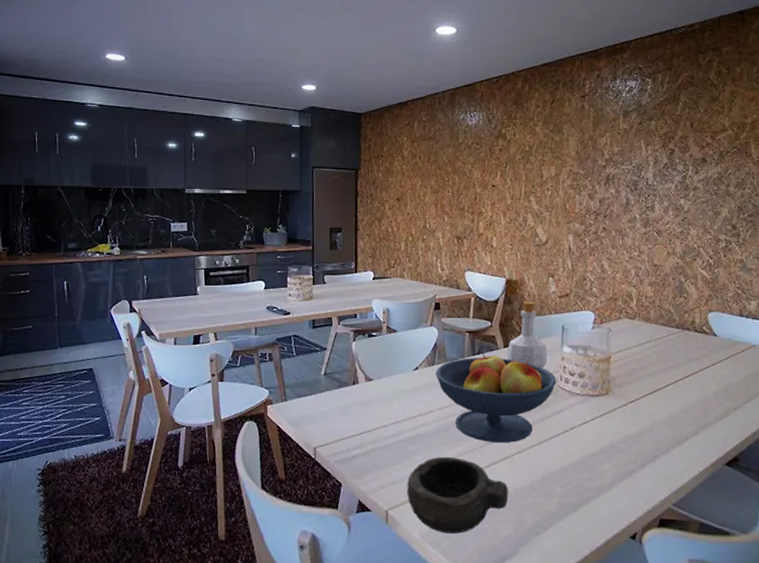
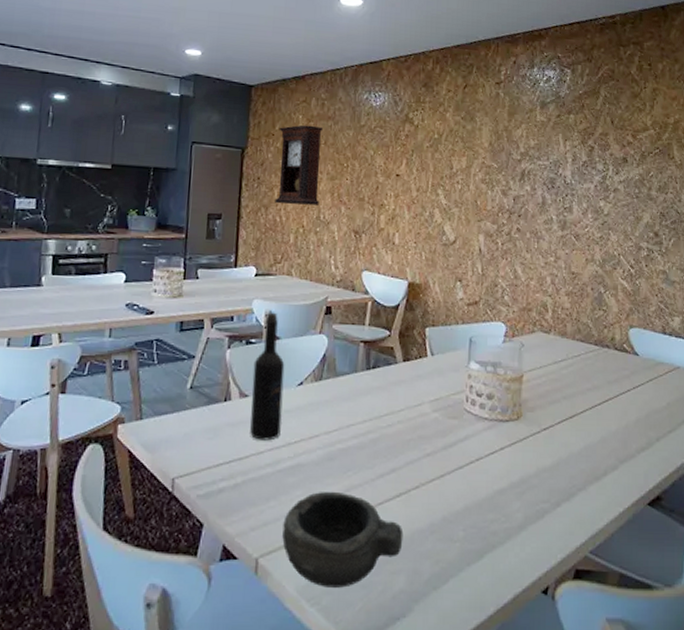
wine bottle: none [375,309,402,416] -> present [250,312,285,441]
pendulum clock: none [387,145,426,217] -> present [275,124,324,205]
fruit bowl: present [436,352,557,443] -> none [323,366,462,476]
bottle: present [507,301,548,369] -> none [406,308,453,388]

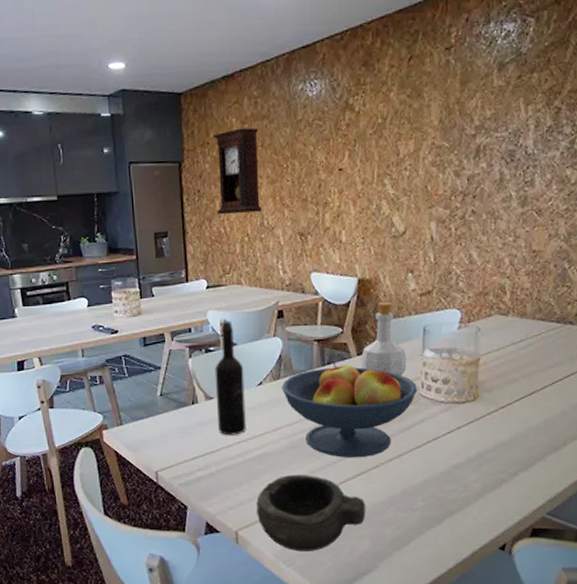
fruit bowl: none [323,366,462,476] -> present [282,362,418,458]
bottle: none [406,308,453,388] -> present [361,301,407,376]

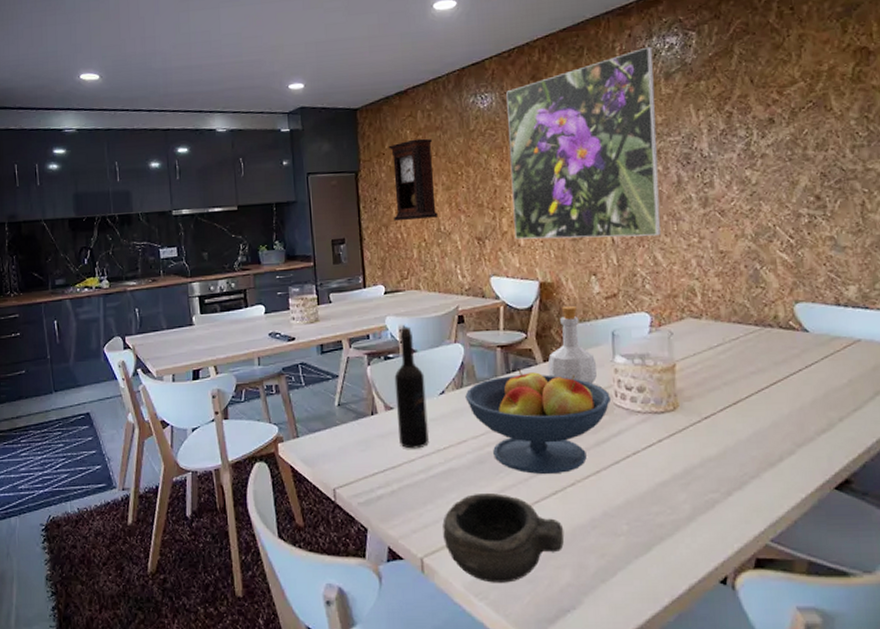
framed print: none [336,33,489,236] -> present [506,46,661,240]

